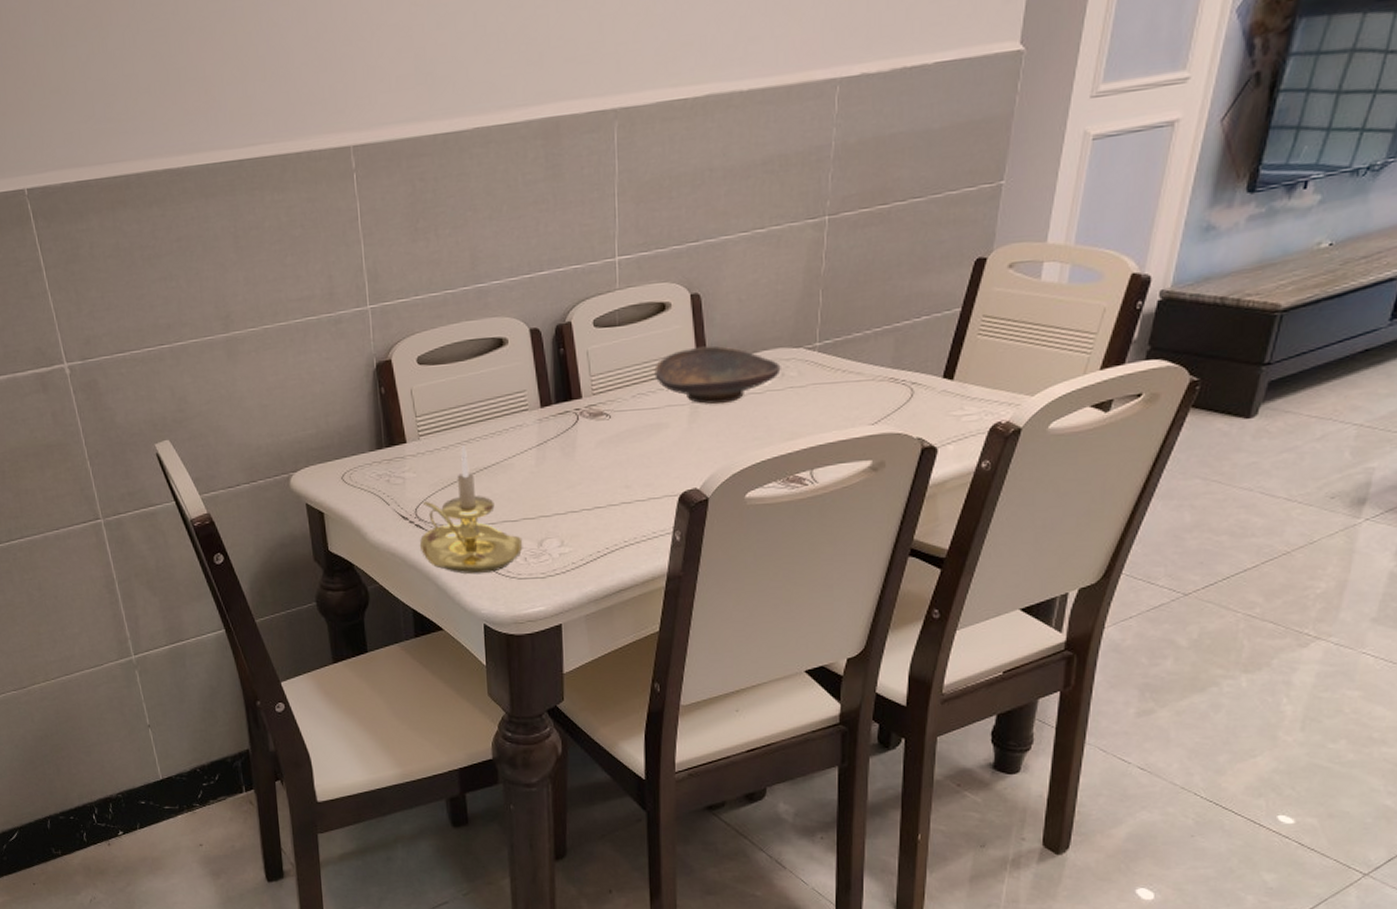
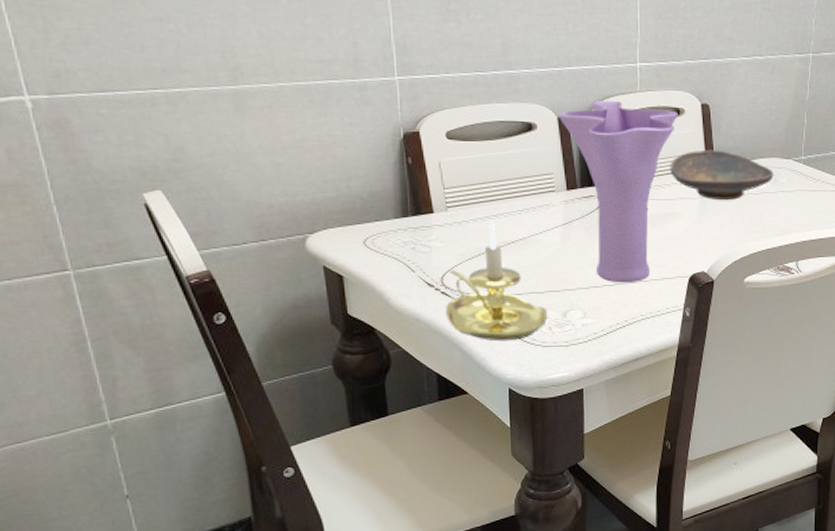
vase: none [530,302,664,507] -> present [558,100,678,283]

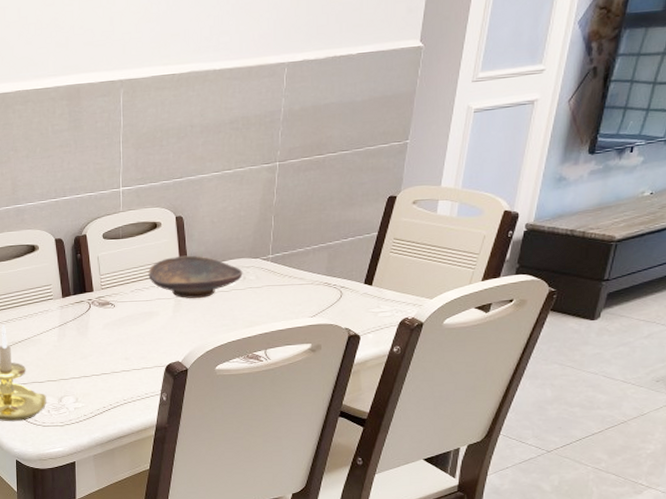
vase: present [558,100,678,283] -> none [56,220,156,373]

